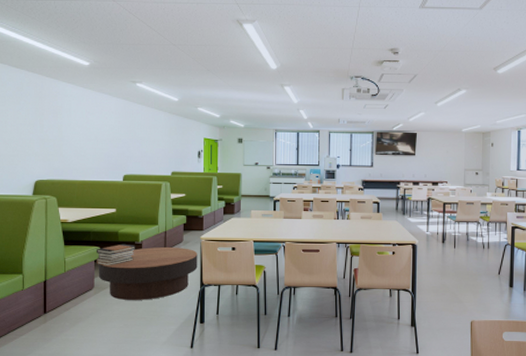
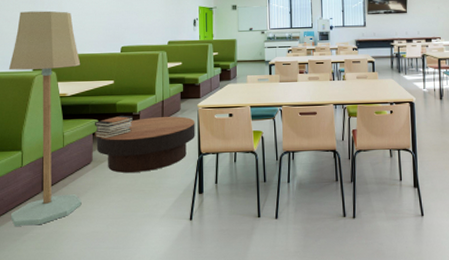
floor lamp: none [7,134,84,347] -> present [8,10,82,226]

